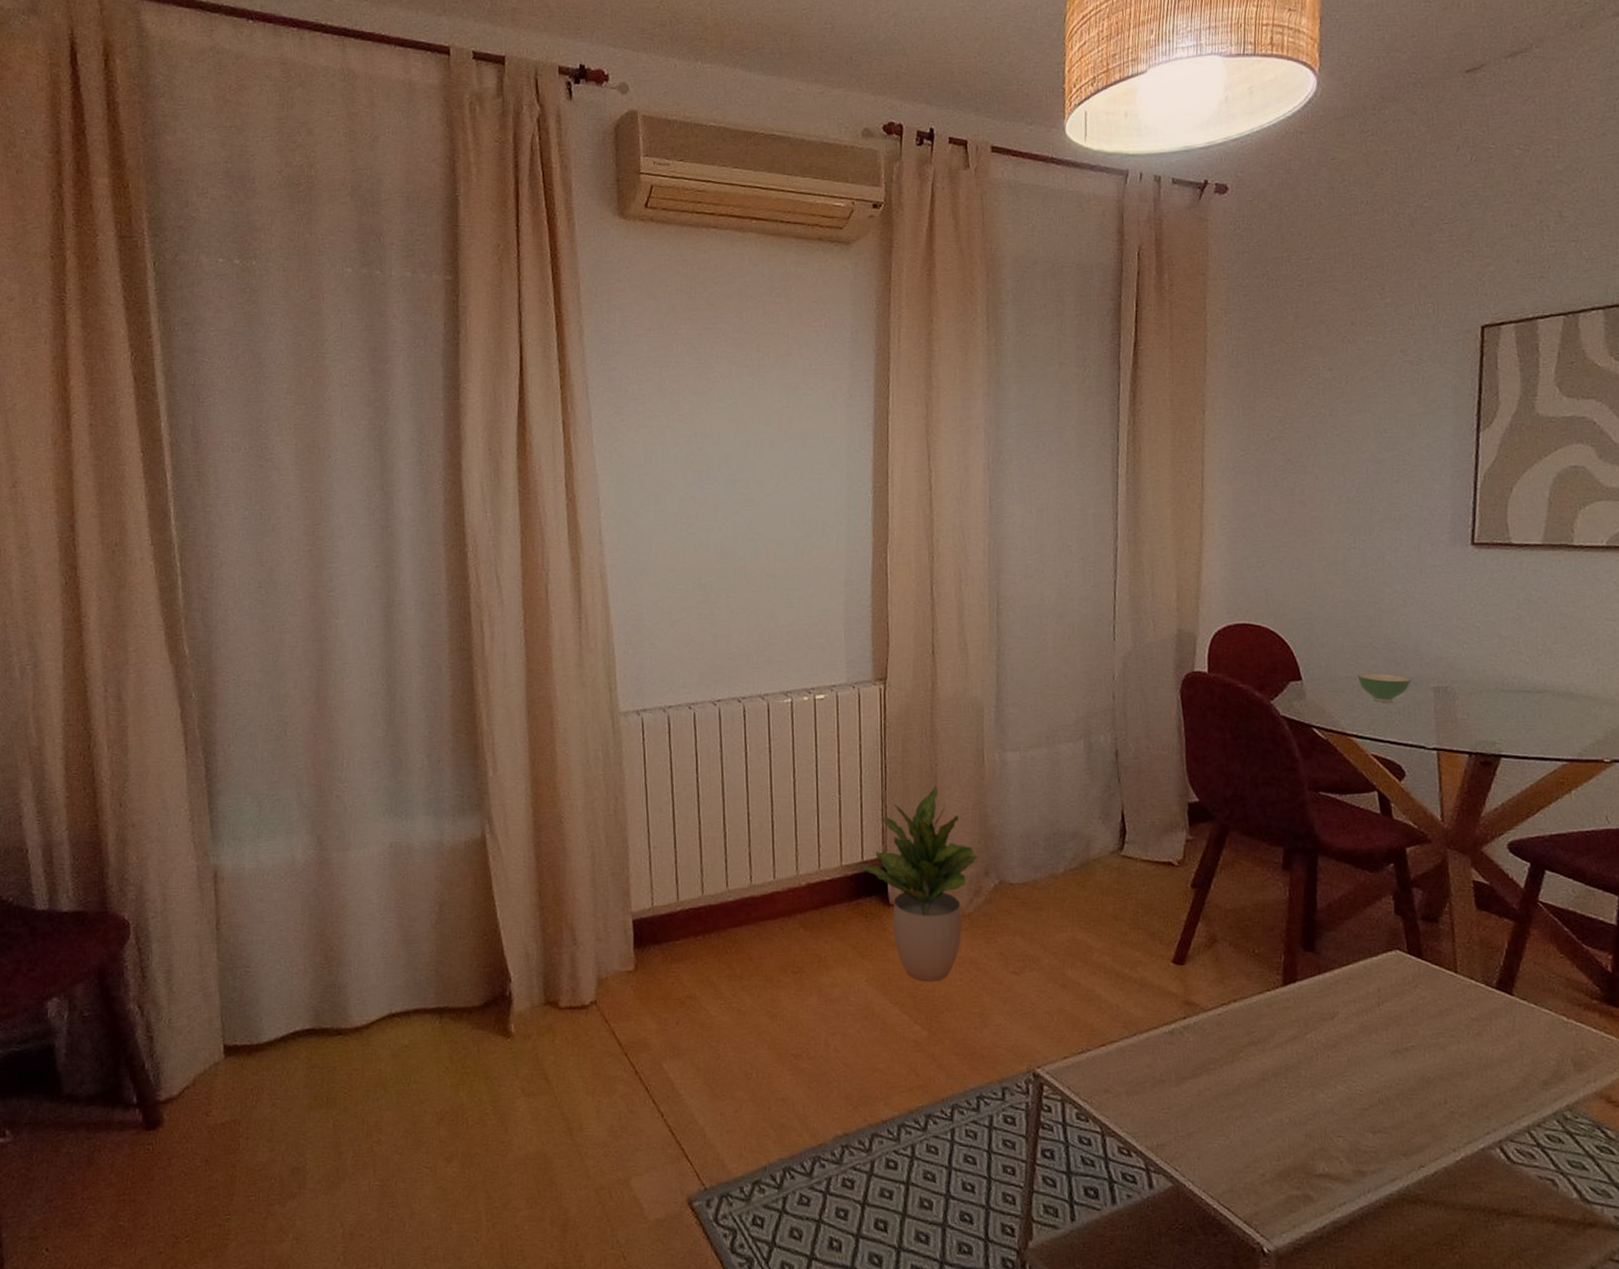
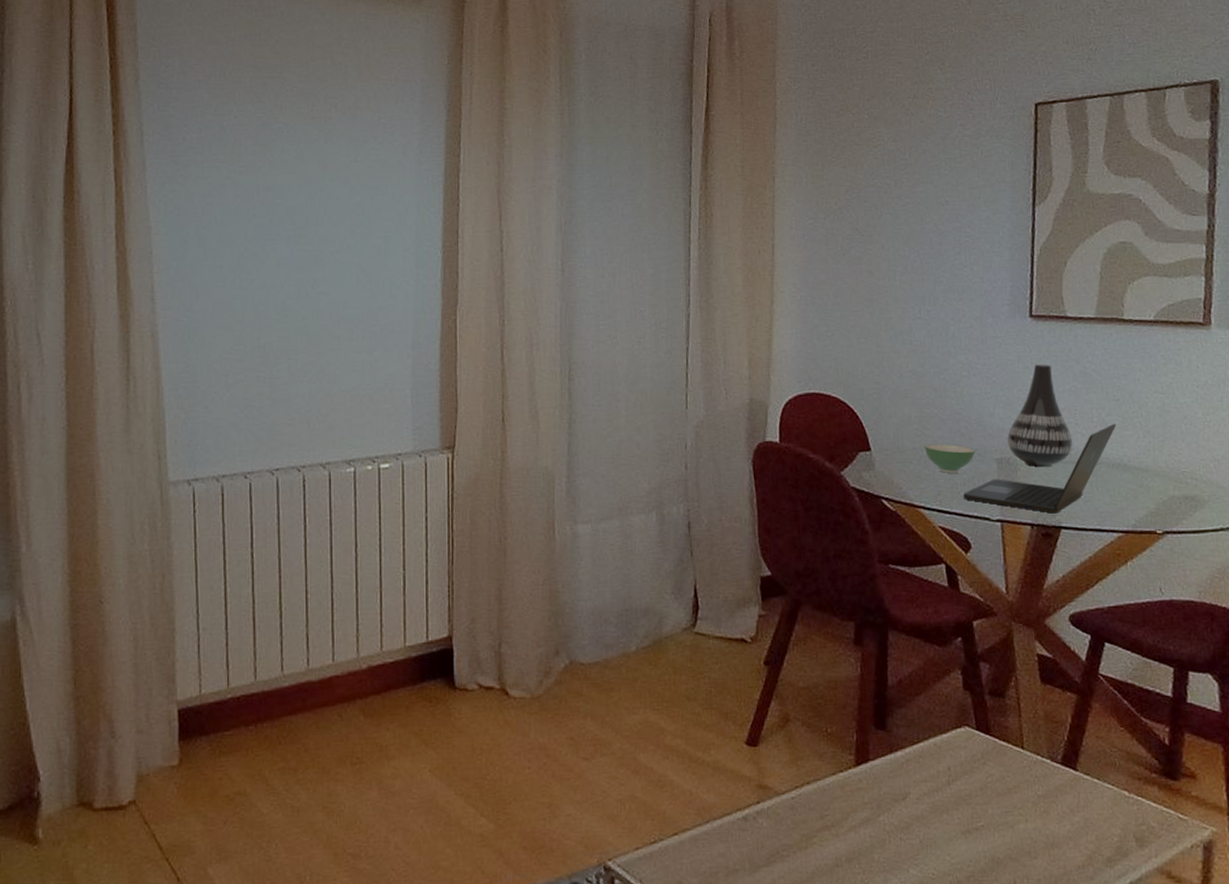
potted plant: present [862,784,979,982] -> none [426,558,549,771]
laptop: none [1398,651,1563,742] -> present [963,423,1117,514]
vase: none [1445,592,1515,696] -> present [1007,363,1073,468]

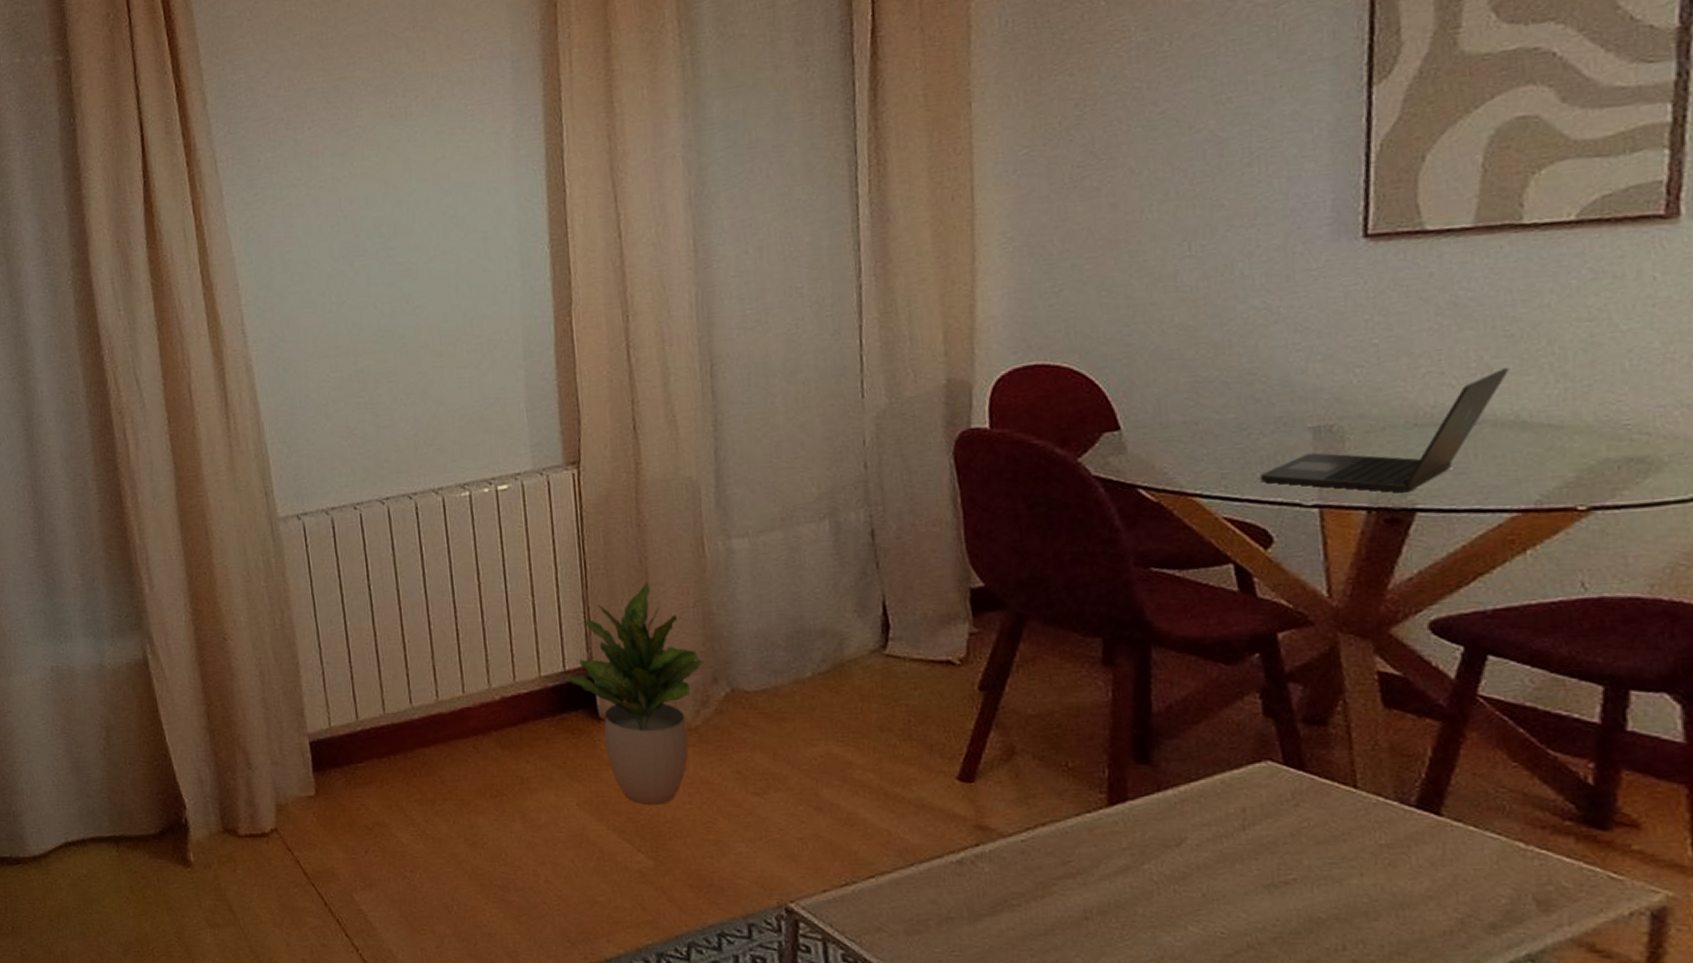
potted plant: none [426,558,549,771] -> present [564,580,704,805]
bowl: present [924,444,976,474] -> none [1199,413,1279,452]
vase: present [1007,363,1073,468] -> none [1328,297,1436,434]

